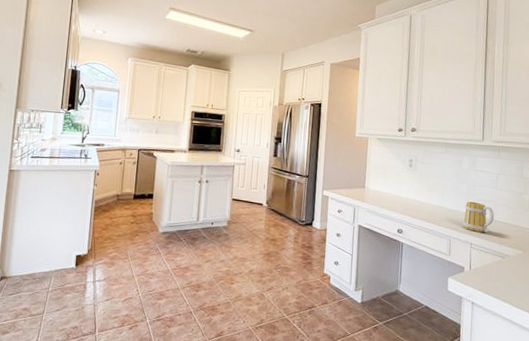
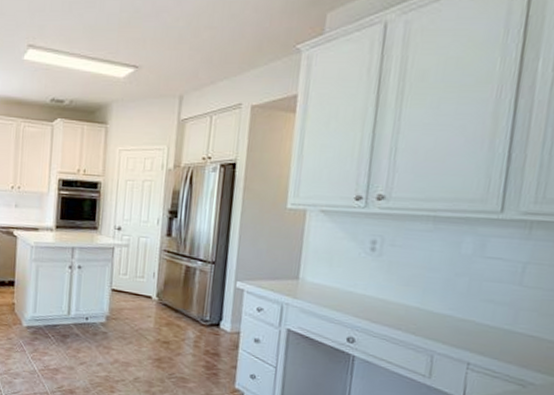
mug: present [463,201,494,233] -> none [456,302,513,349]

